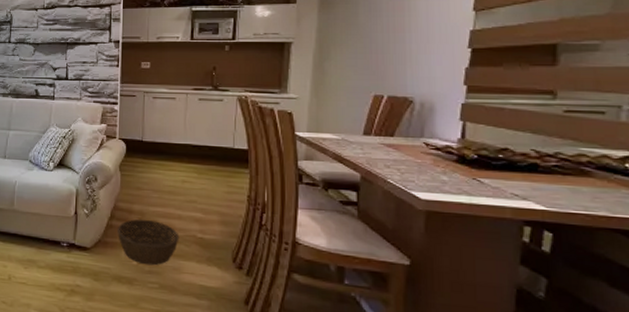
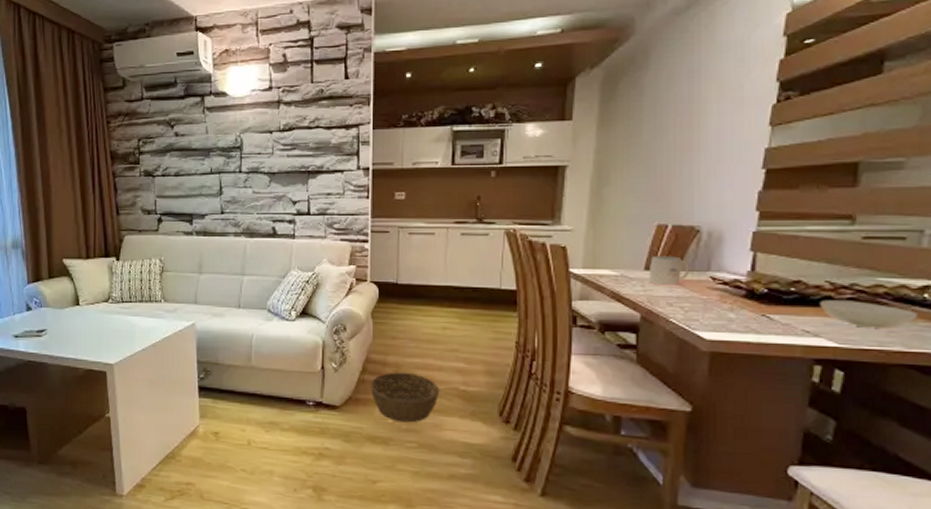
mug: none [367,123,405,151] -> present [648,256,690,287]
bowl: none [526,166,621,195] -> present [819,300,919,329]

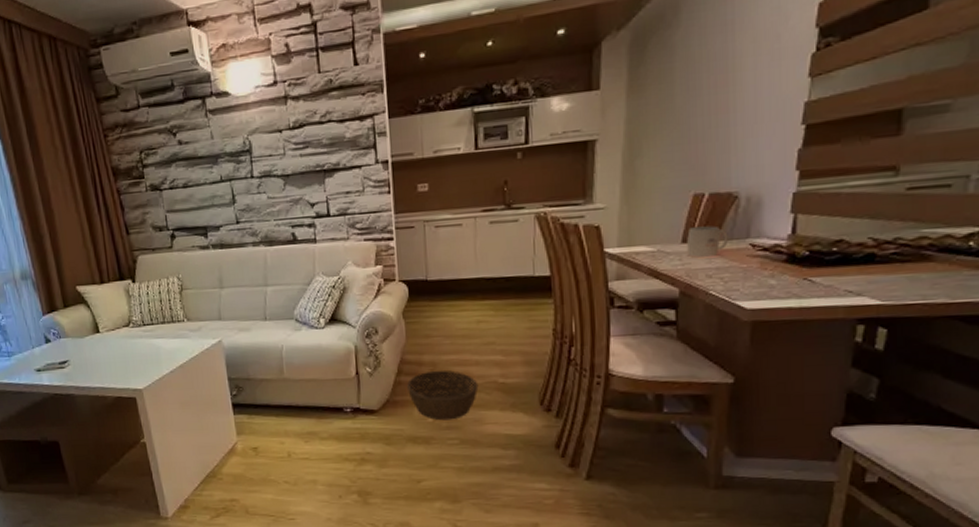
bowl: present [819,300,919,329] -> none [862,255,964,282]

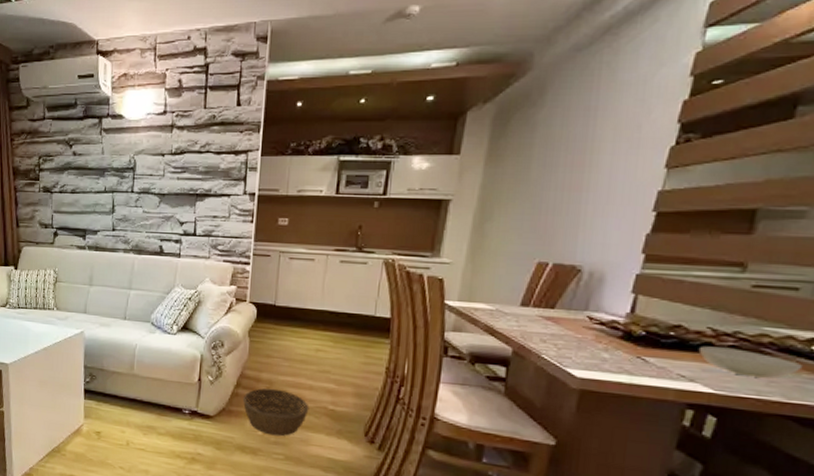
mug: present [686,225,728,259] -> none [523,293,567,324]
bowl: none [862,255,964,282] -> present [698,346,804,379]

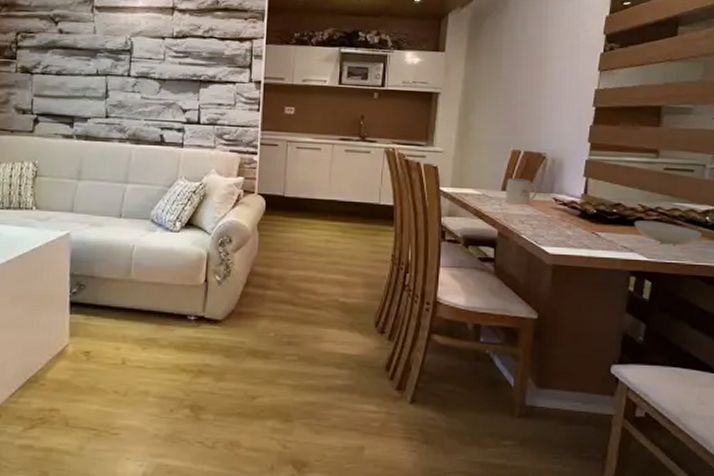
basket: present [242,388,309,436] -> none [252,284,321,336]
mug: none [523,293,567,324] -> present [504,178,537,206]

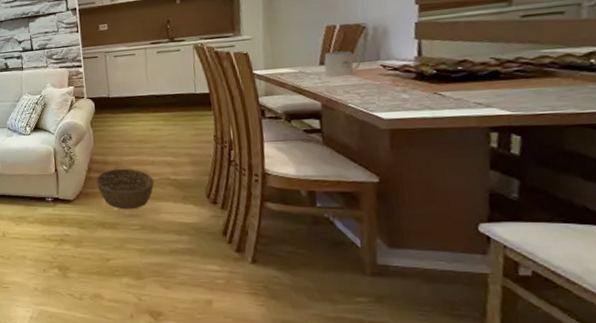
basket: none [252,284,321,336] -> present [95,168,155,210]
bowl: present [634,220,703,245] -> none [487,72,588,95]

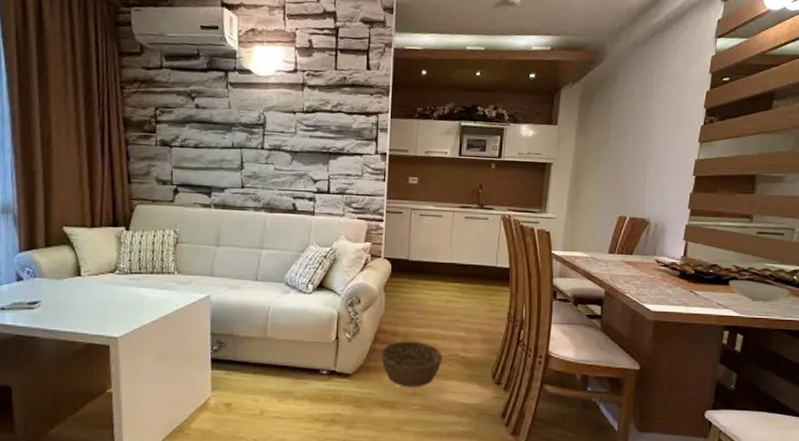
mug: present [323,51,361,78] -> none [611,242,641,268]
bowl: none [487,72,588,95] -> present [728,280,790,302]

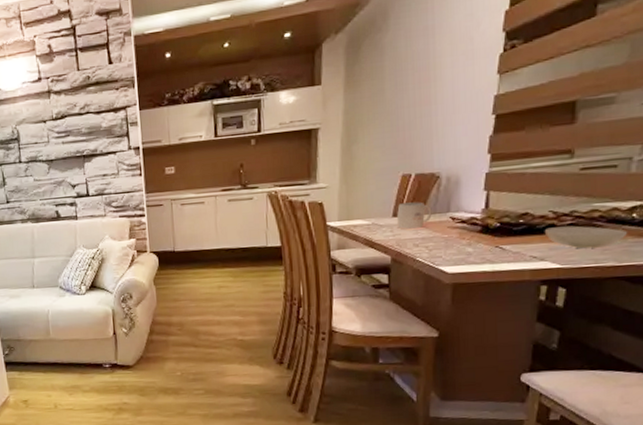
basket: present [380,341,443,387] -> none [157,329,221,374]
mug: none [611,242,641,268] -> present [396,202,432,230]

